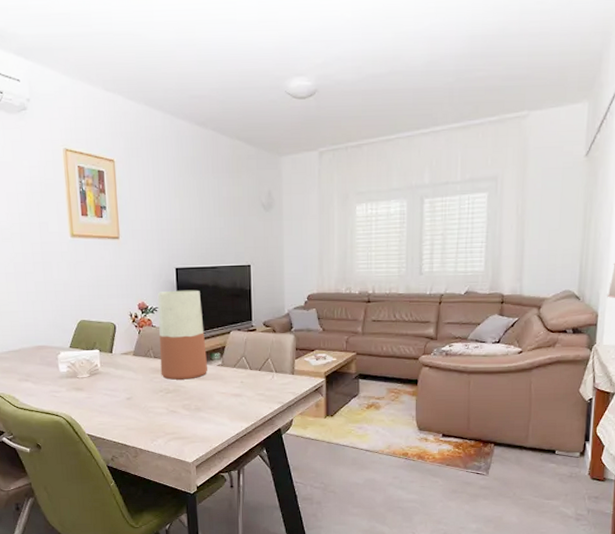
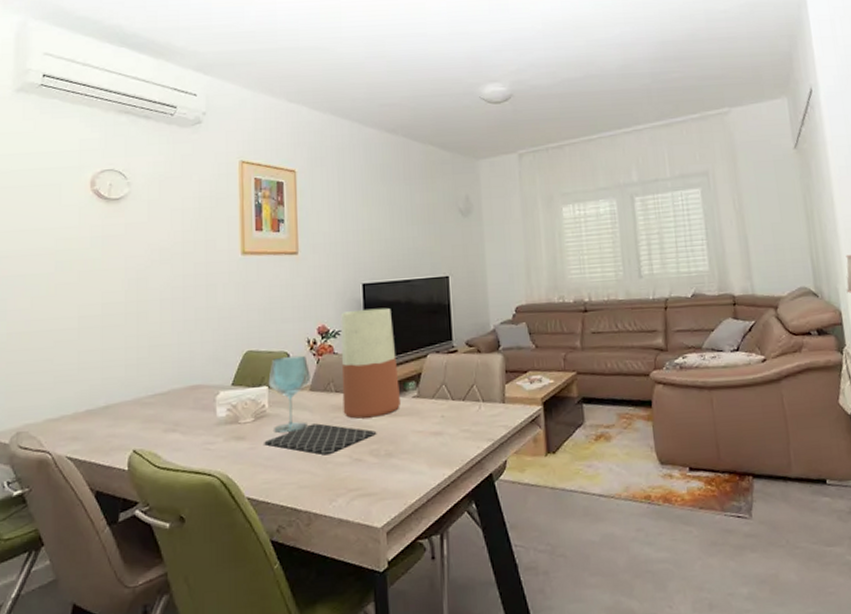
placemat: none [98,382,189,406] -> present [264,423,377,455]
wine glass: none [99,326,133,387] -> present [268,355,310,433]

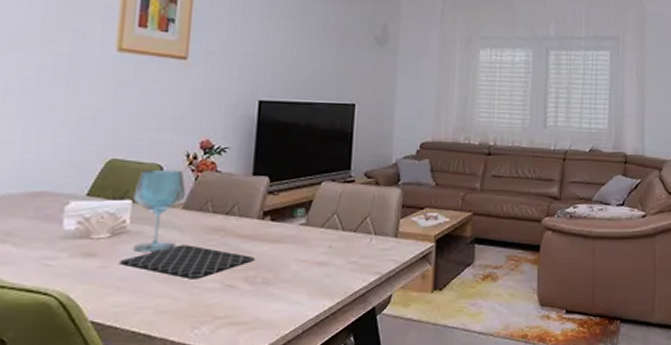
vase: present [340,307,400,419] -> none [219,127,288,243]

